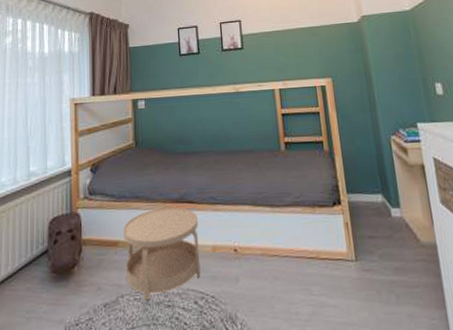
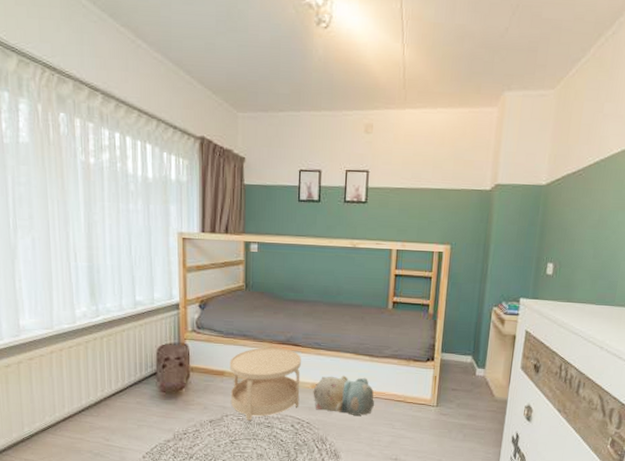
plush toy: none [214,232,284,282] -> present [313,375,374,416]

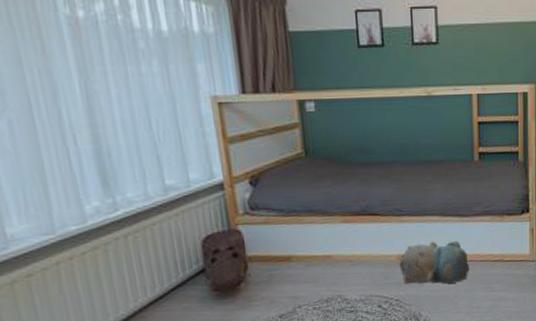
side table: present [229,347,301,421] -> none [296,219,385,309]

